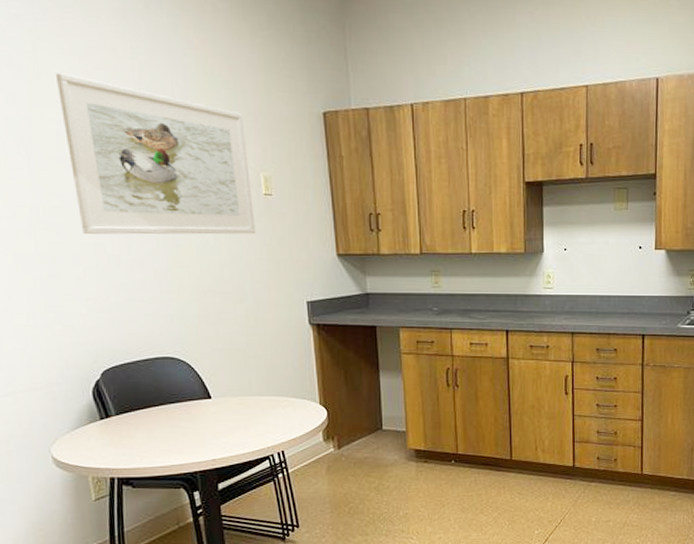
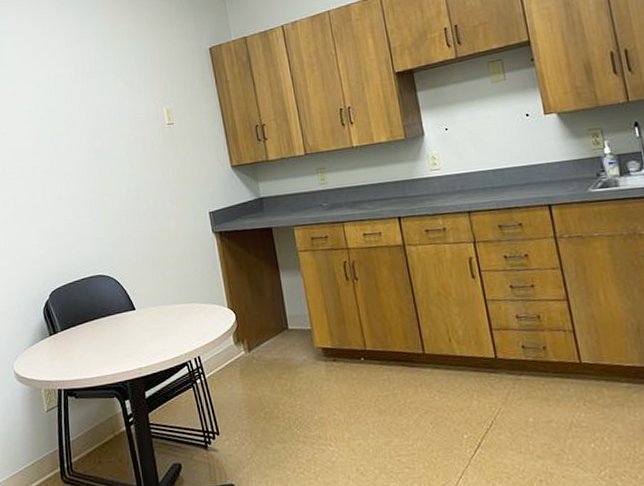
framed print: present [55,73,256,235] -> none [15,58,163,179]

